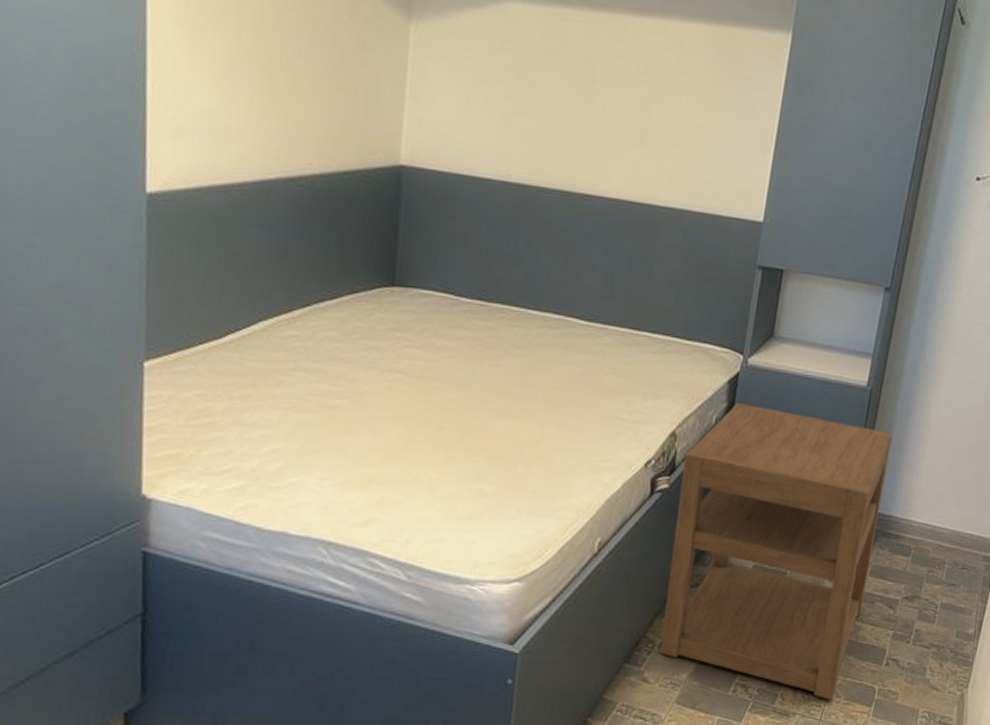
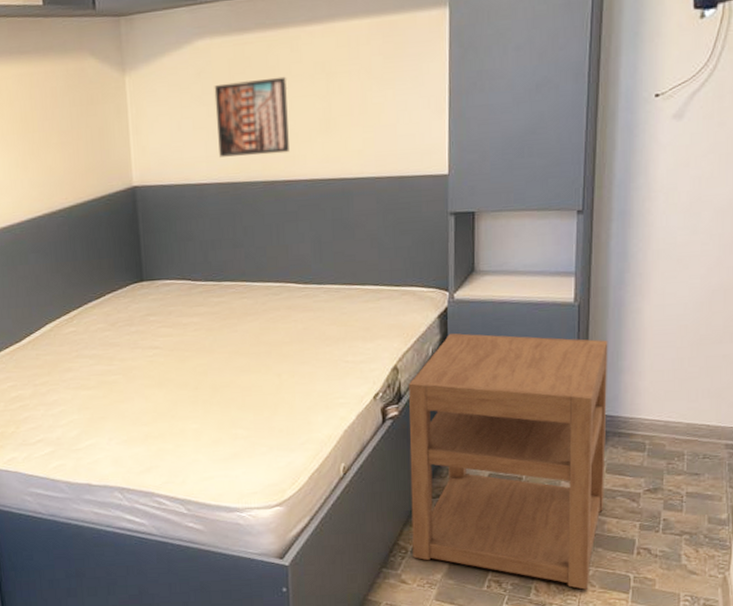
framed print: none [512,61,604,162] -> present [214,76,289,157]

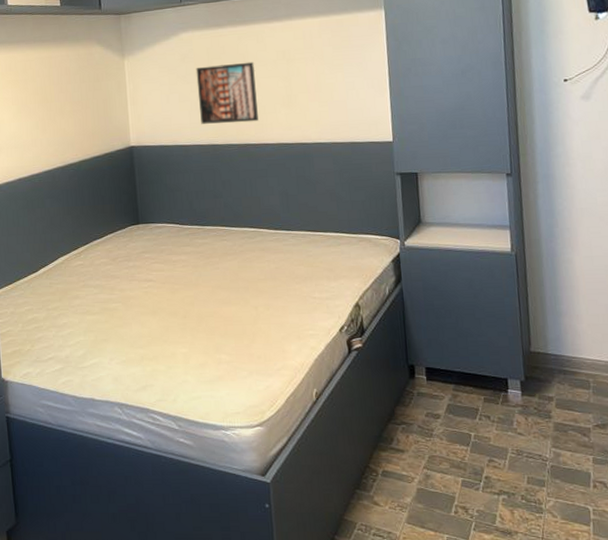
nightstand: present [409,333,608,590] -> none [370,275,557,520]

